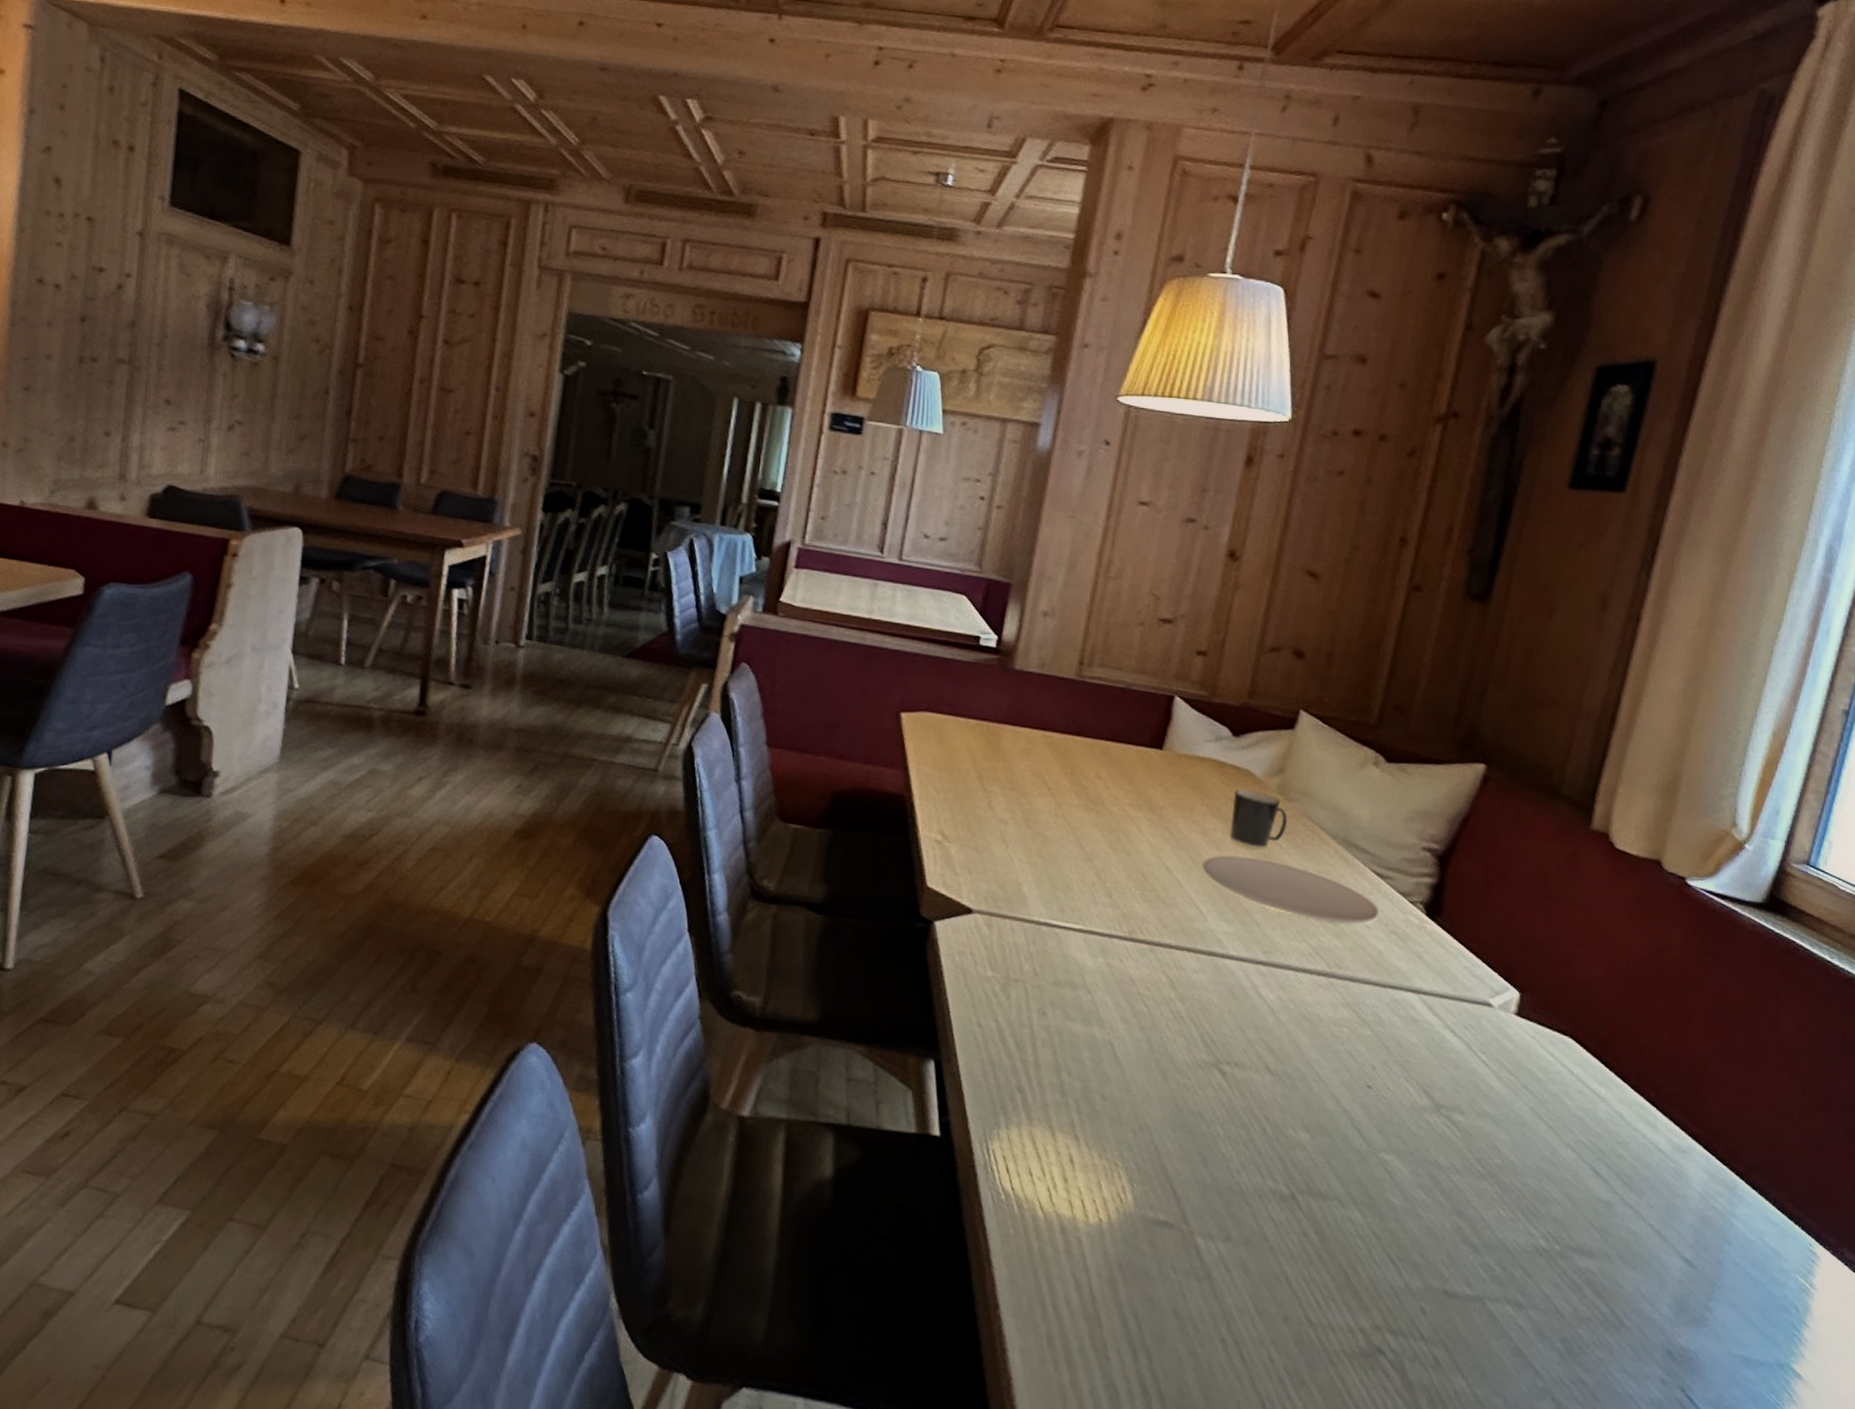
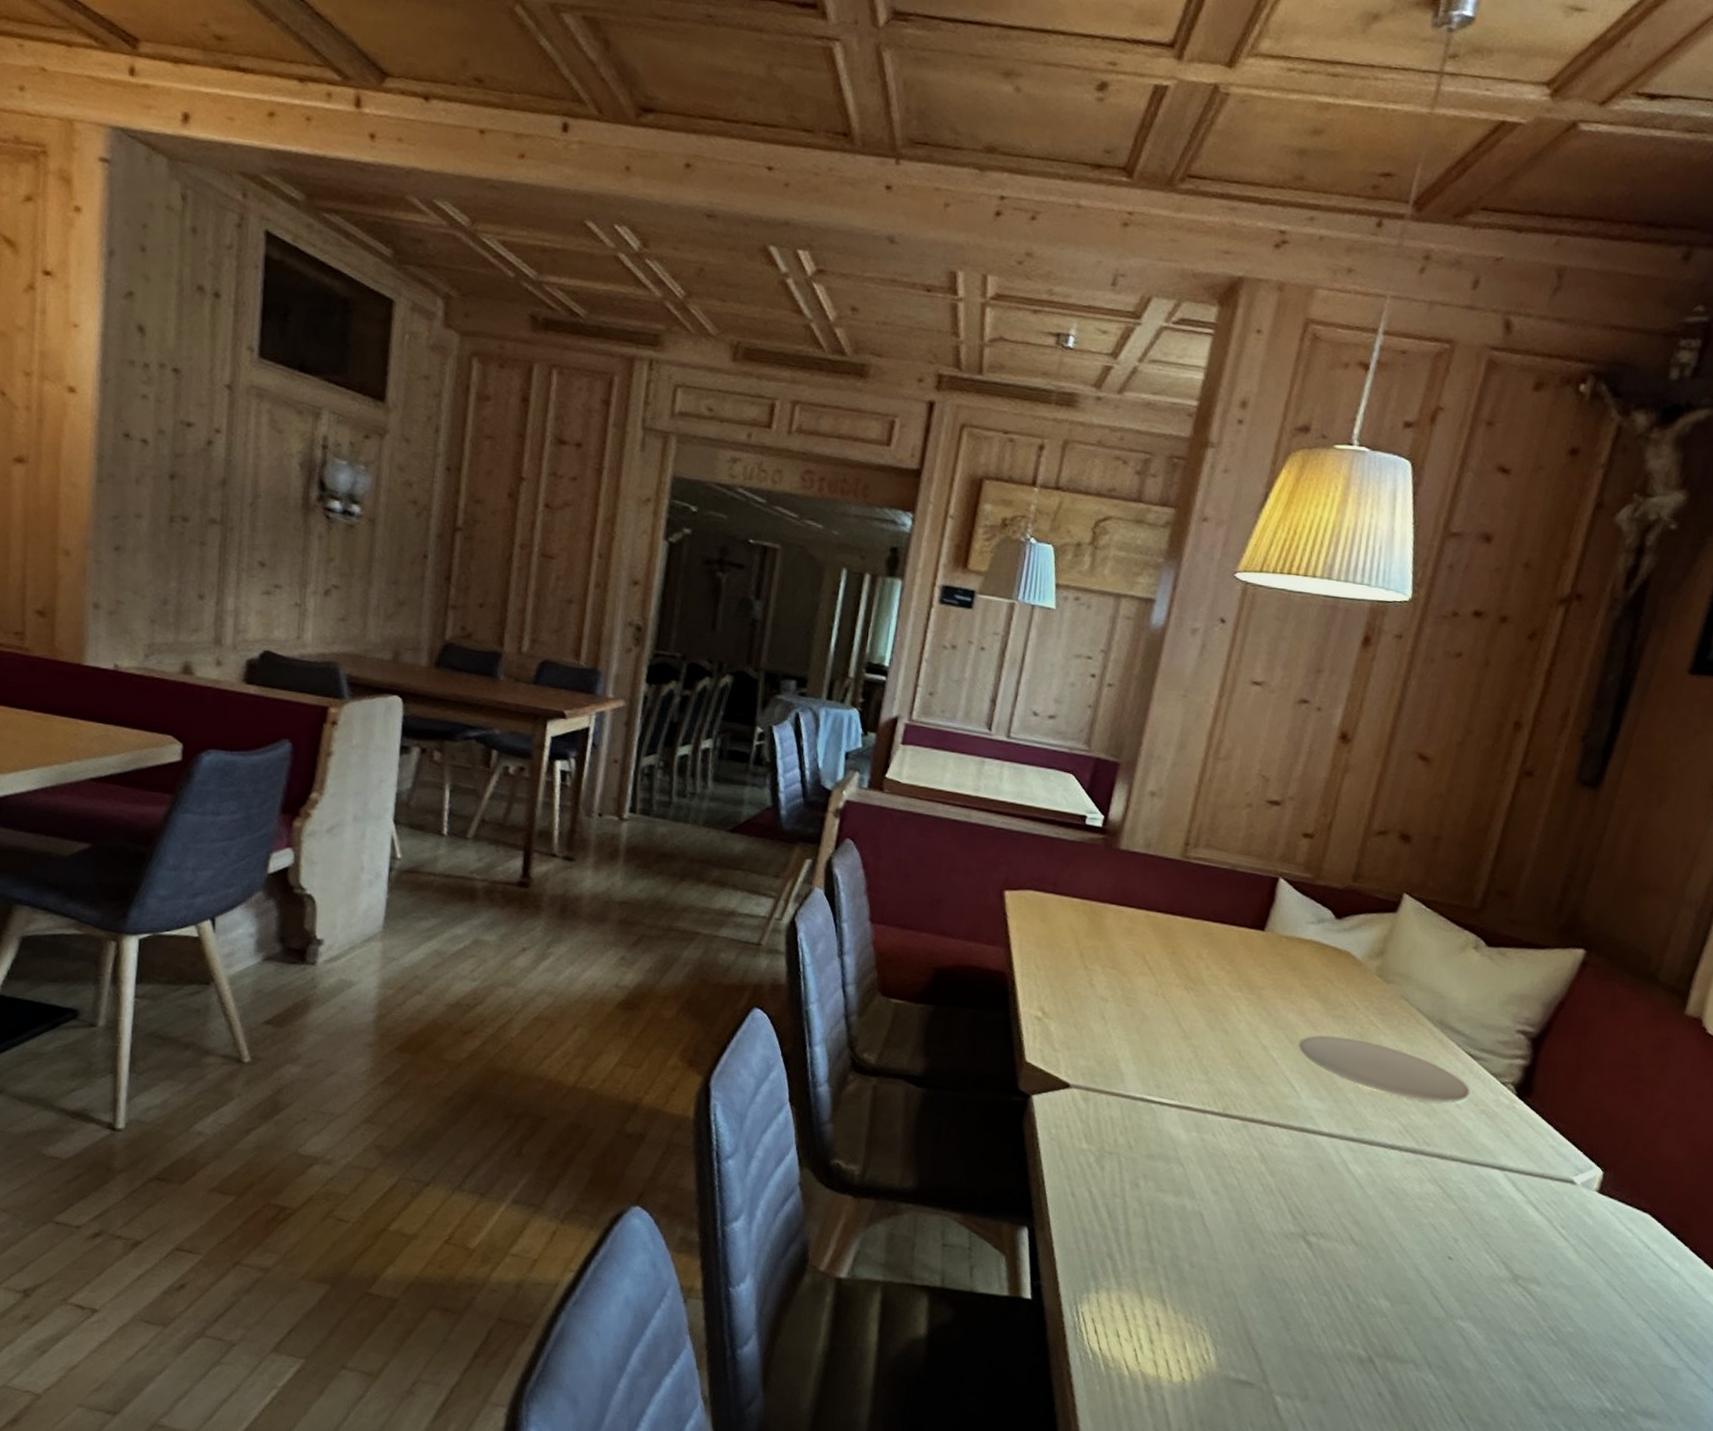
mug: present [1229,789,1287,851] -> none [1326,971,1385,1031]

